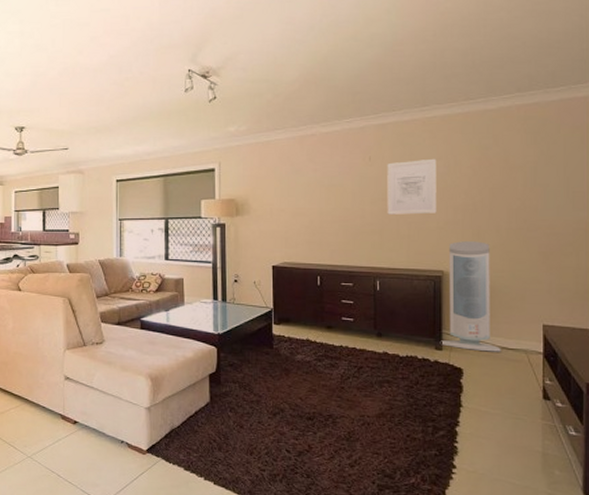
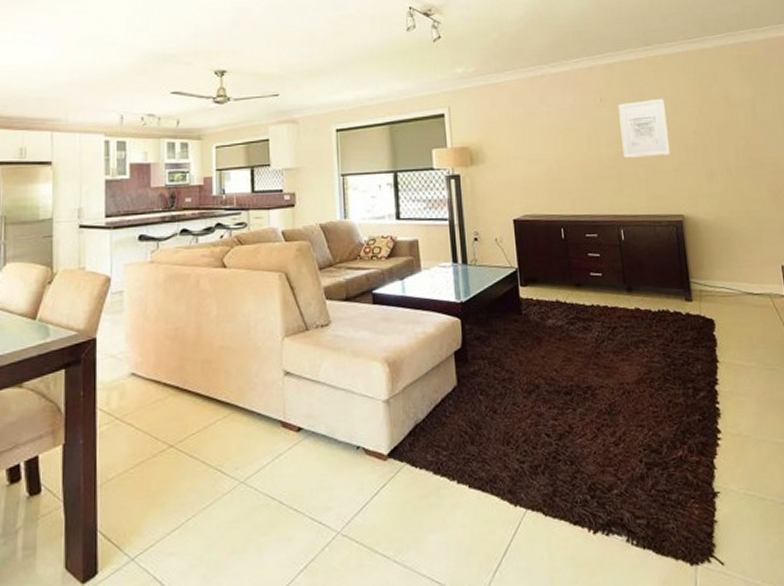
air purifier: present [441,241,501,352] -> none [686,182,748,299]

